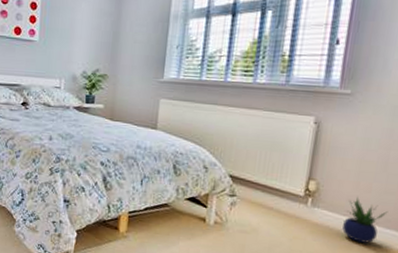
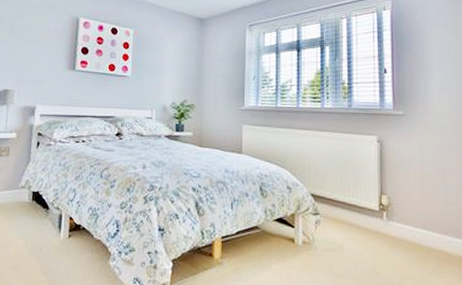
potted plant: present [342,196,388,243] -> none [417,208,453,253]

